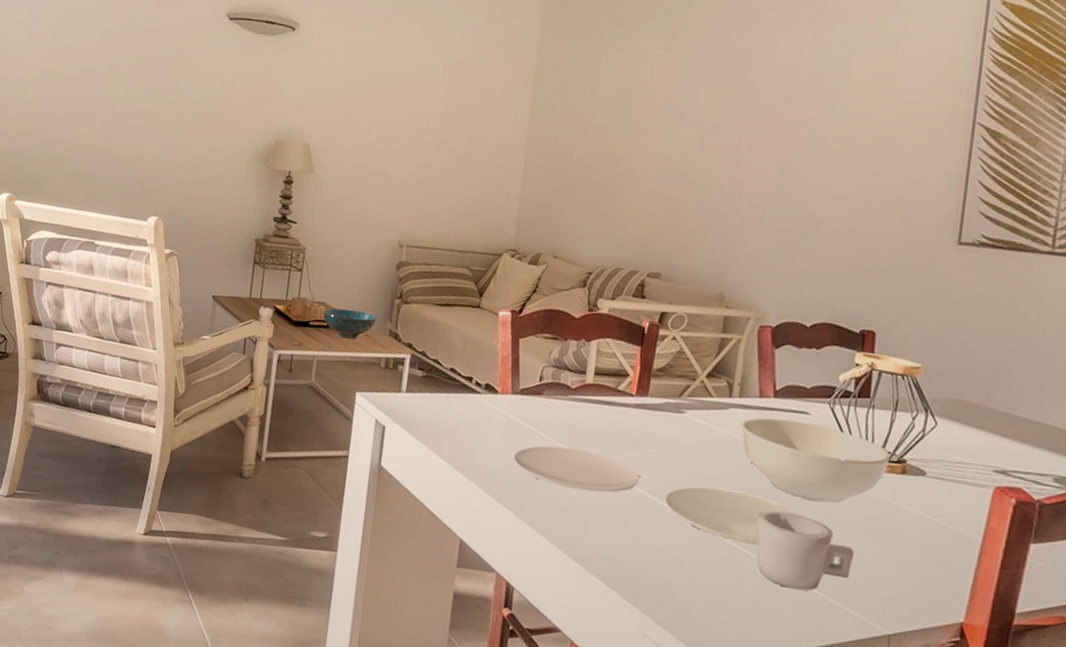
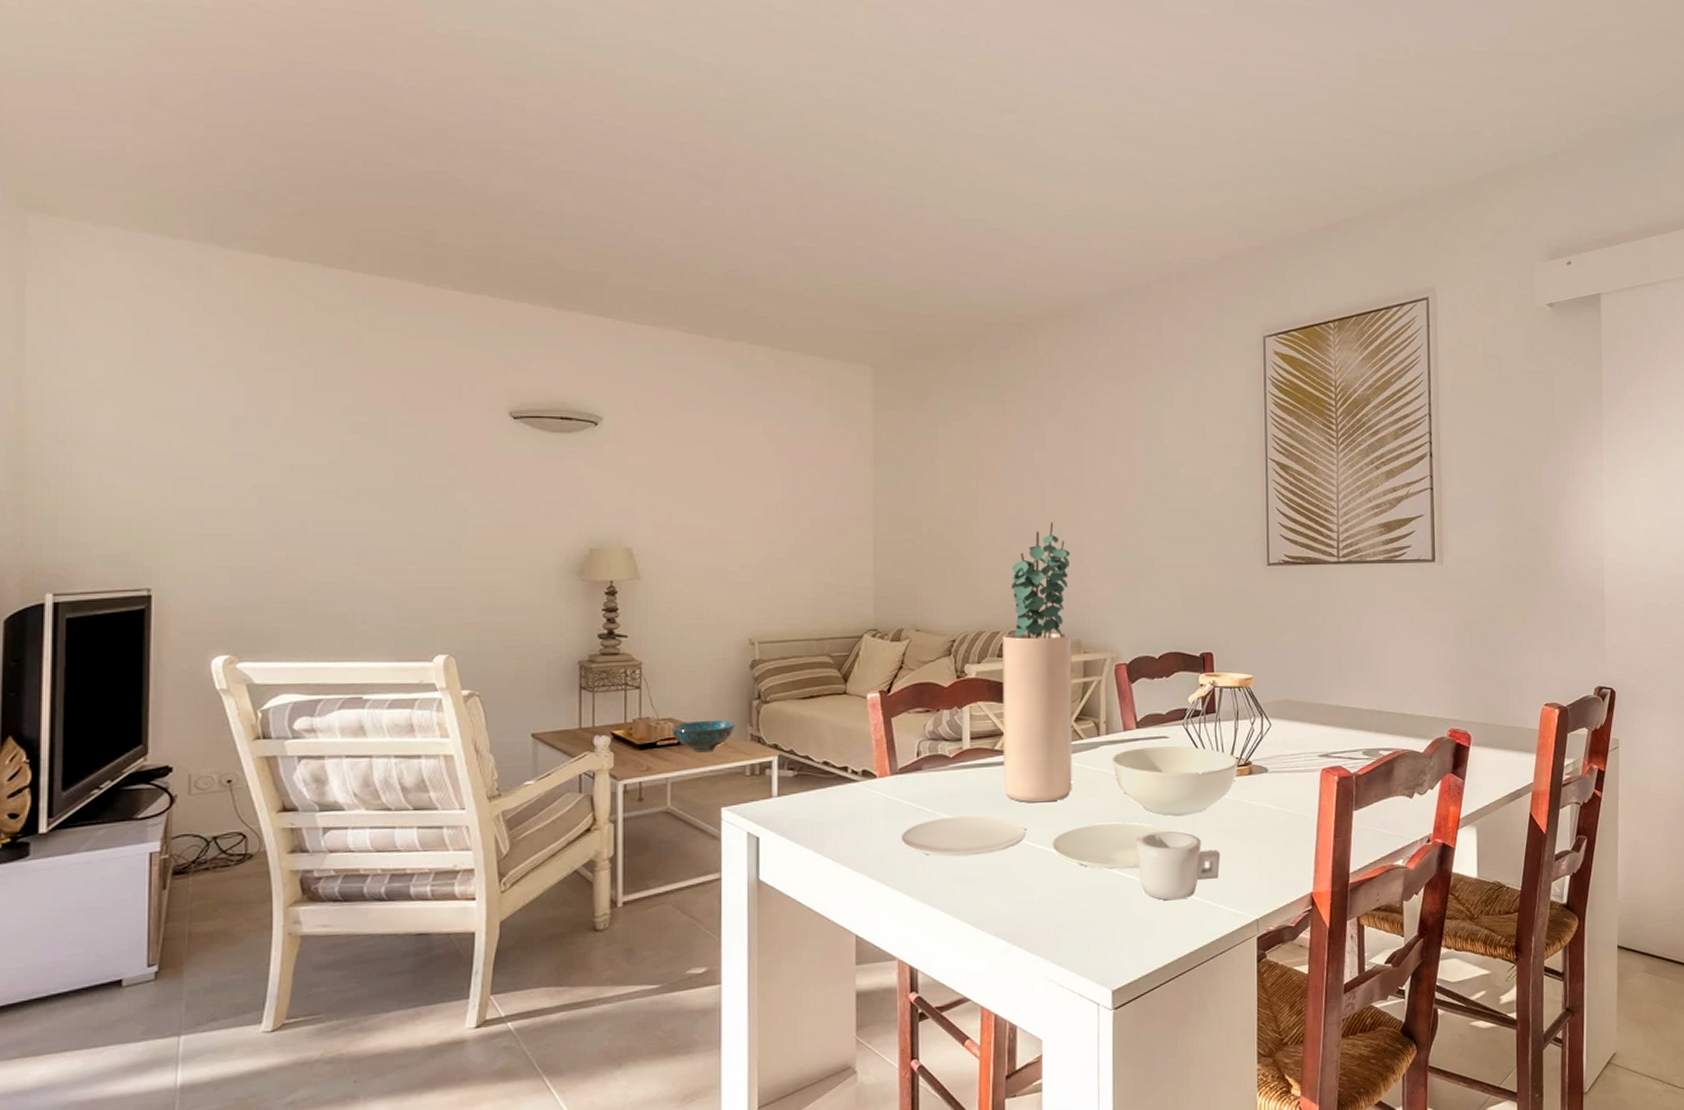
vase: none [622,165,725,455] -> present [1002,521,1073,803]

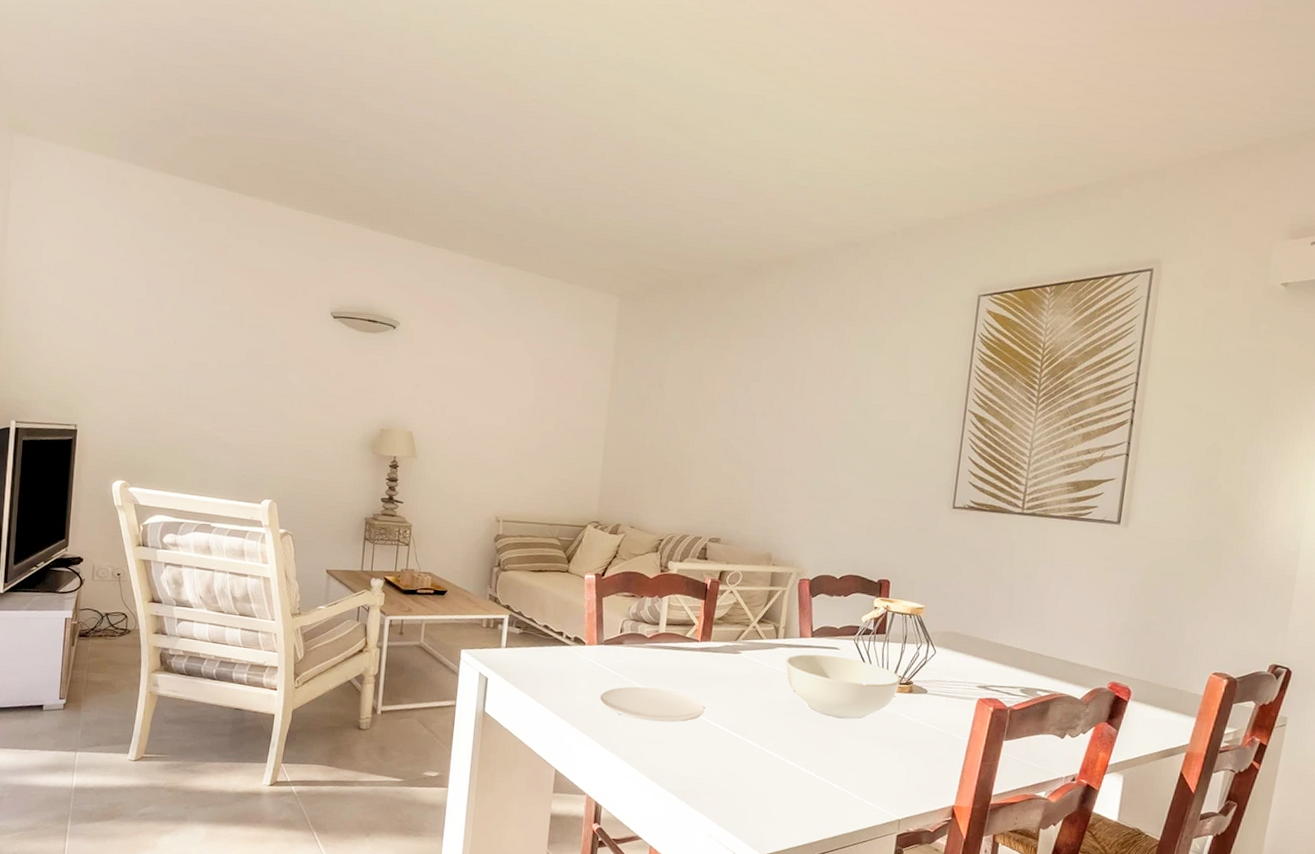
decorative bowl: present [671,720,736,753] -> none [429,577,479,604]
vase: present [1002,521,1073,803] -> none [689,447,772,688]
plate: present [1052,823,1173,870] -> none [725,713,833,757]
cup: present [1136,830,1221,901] -> none [797,728,874,791]

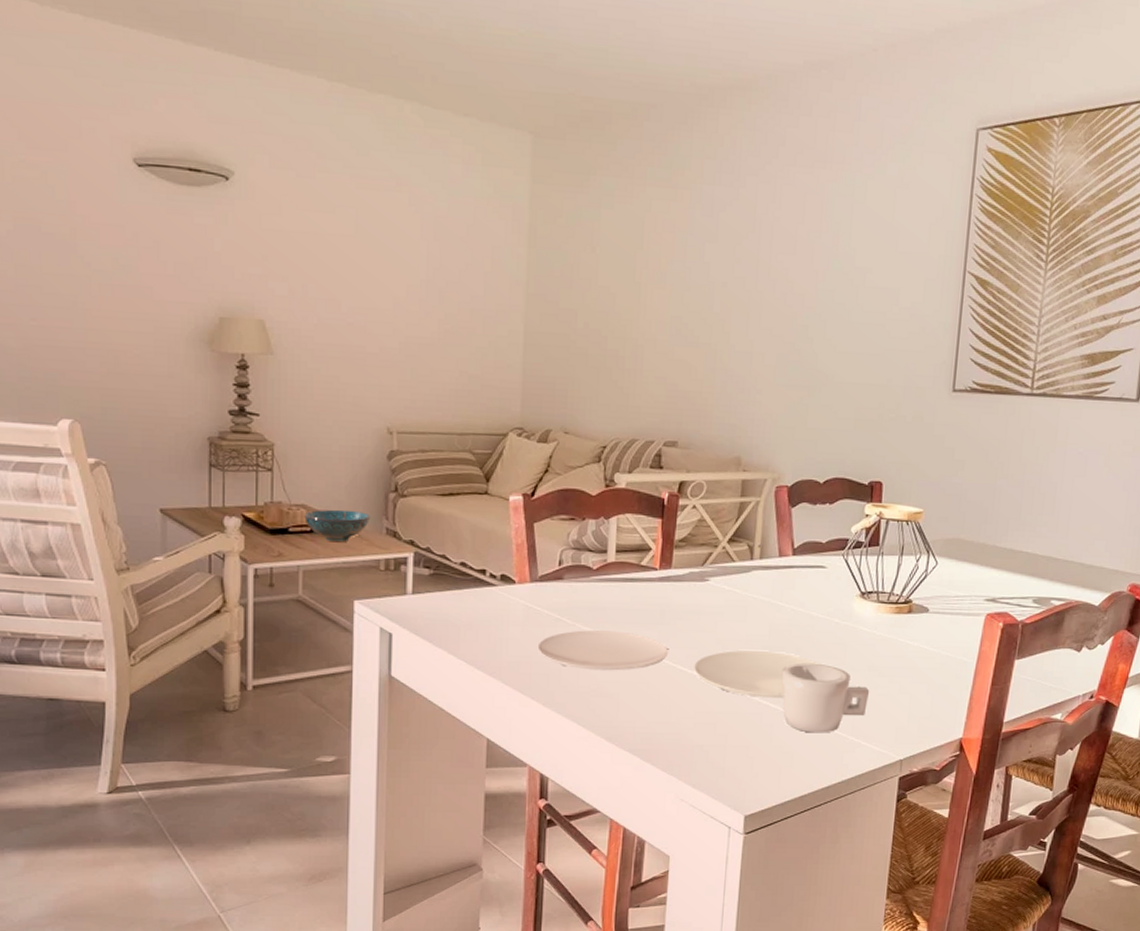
decorative bowl: none [429,577,479,604] -> present [304,509,371,543]
plate: none [725,713,833,757] -> present [694,650,822,698]
bowl: present [785,654,902,720] -> none [763,576,899,650]
cup: none [797,728,874,791] -> present [781,662,870,733]

